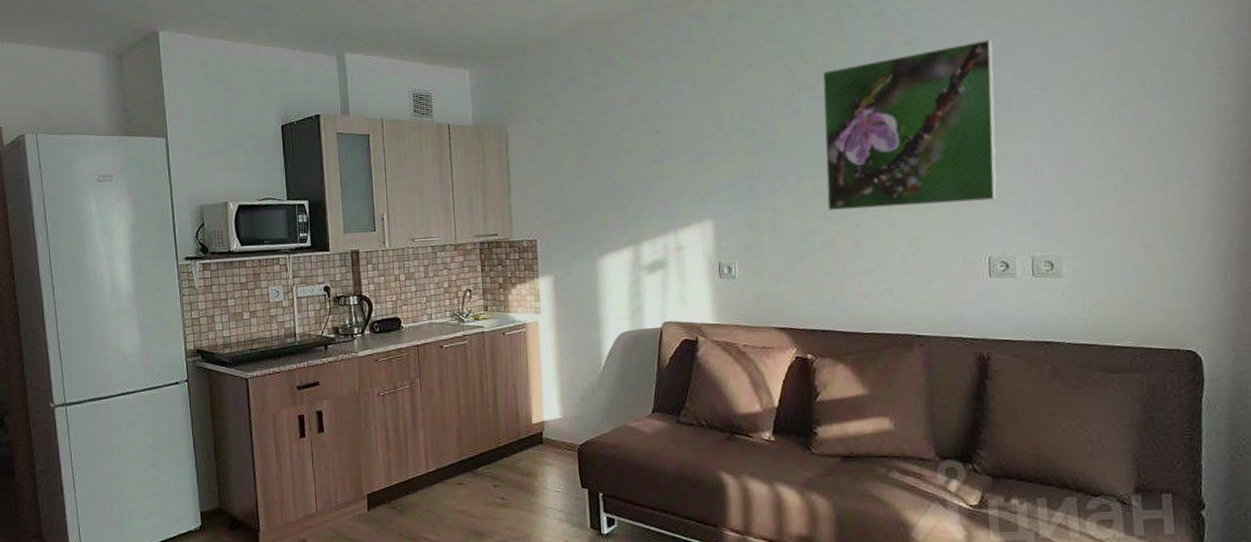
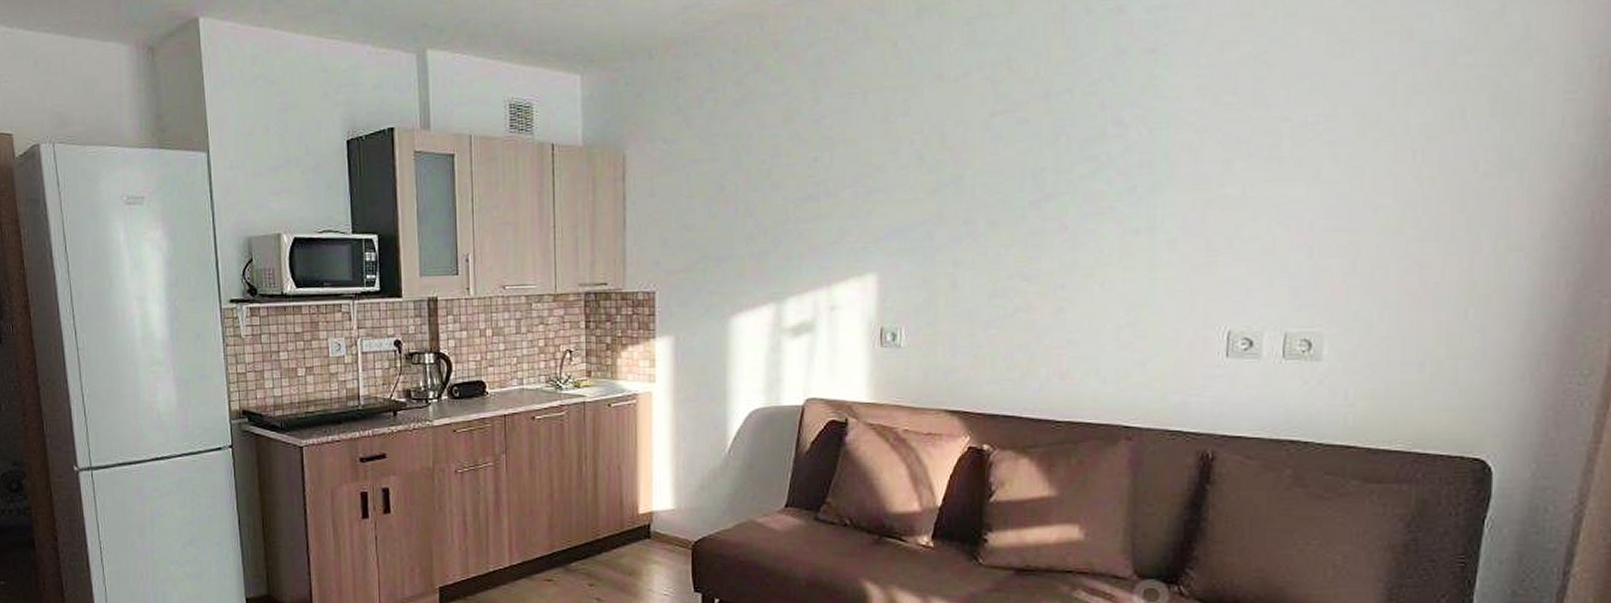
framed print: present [822,39,997,211] -> none [1026,47,1264,267]

